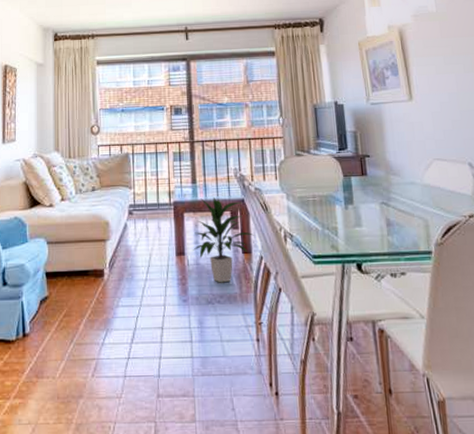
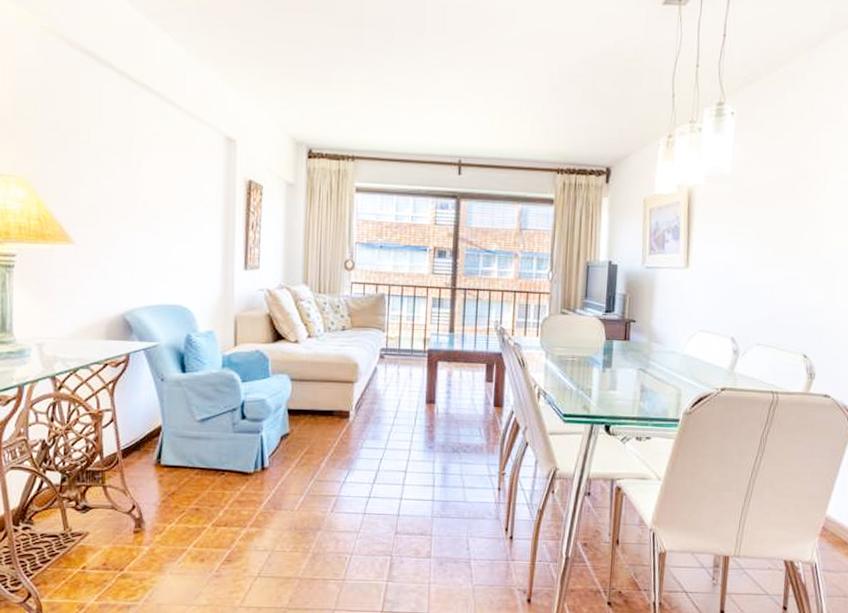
indoor plant: present [193,196,255,283] -> none [444,348,509,434]

